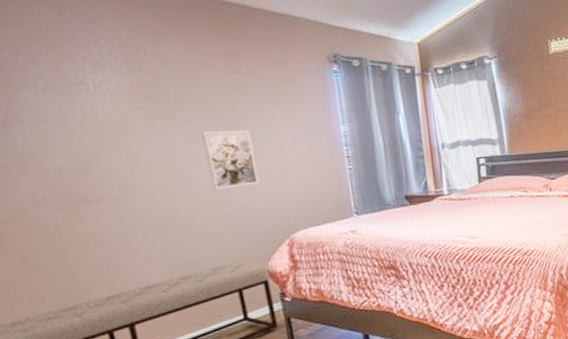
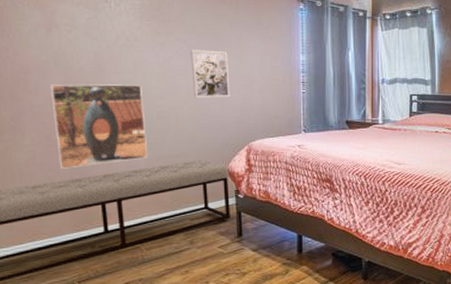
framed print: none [18,181,163,297] -> present [50,84,148,169]

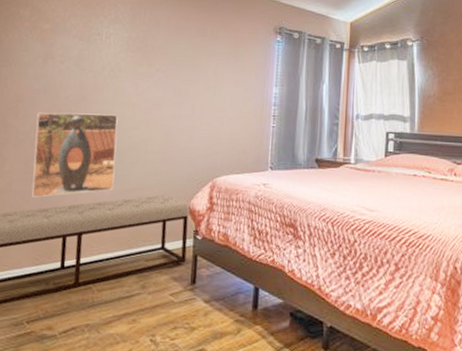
wall art: present [191,50,230,98] -> none [165,81,203,130]

